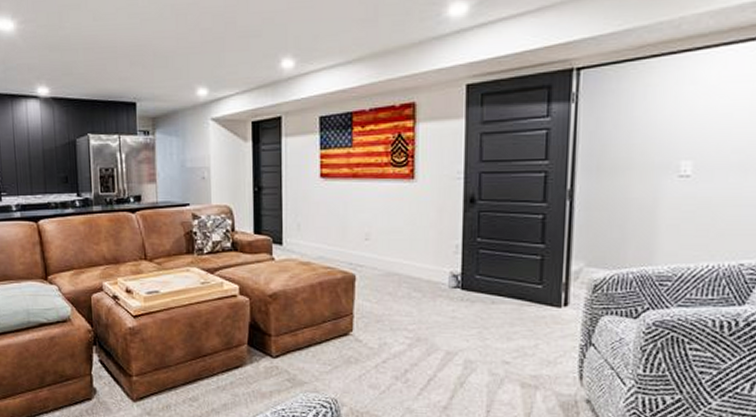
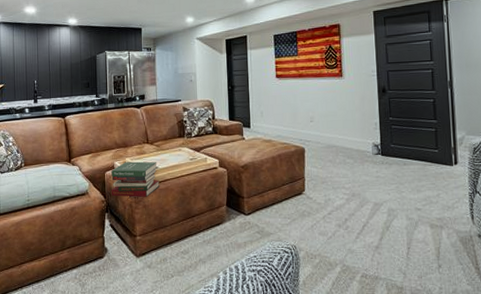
books: none [99,283,161,328] -> present [111,161,159,197]

